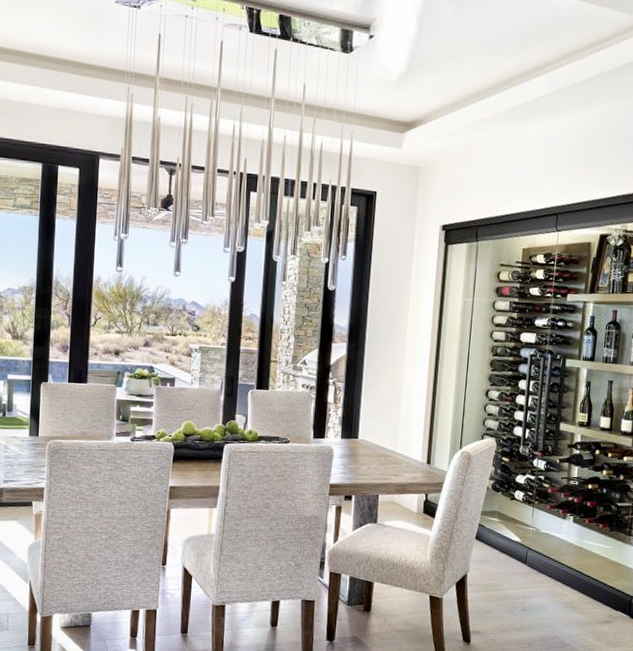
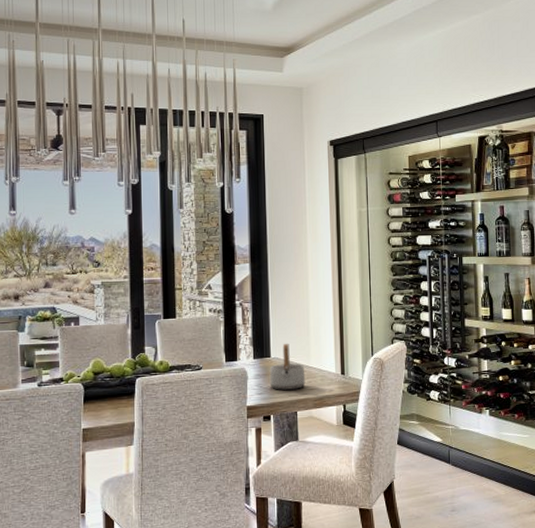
teapot: none [354,427,391,474] -> present [269,344,306,391]

